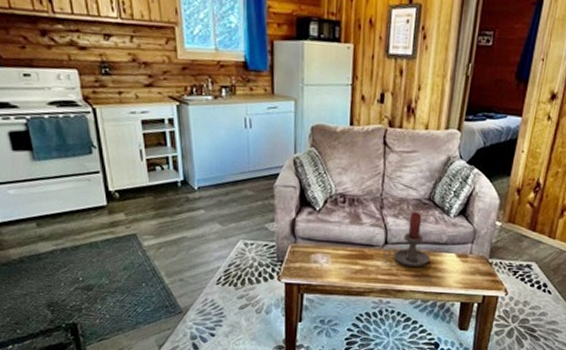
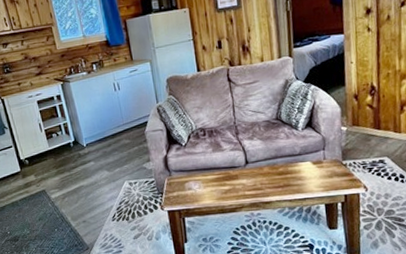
candle holder: present [383,211,430,267] -> none [246,131,289,180]

